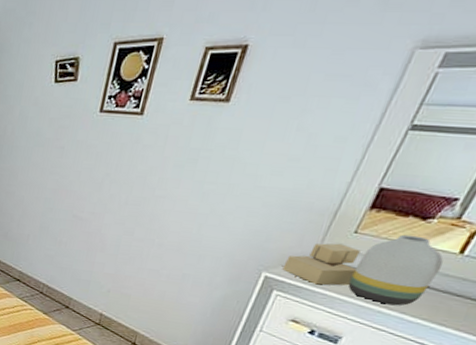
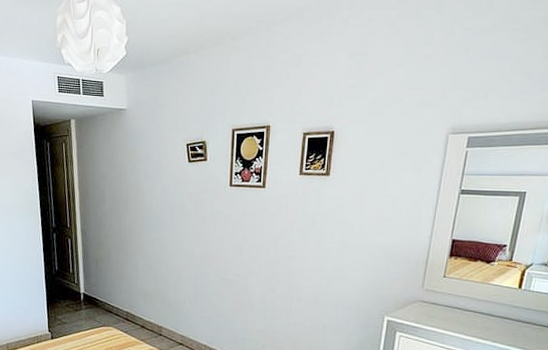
jewelry box: present [282,243,361,286] -> none [399,287,453,324]
vase: present [348,234,443,306] -> none [450,276,511,336]

